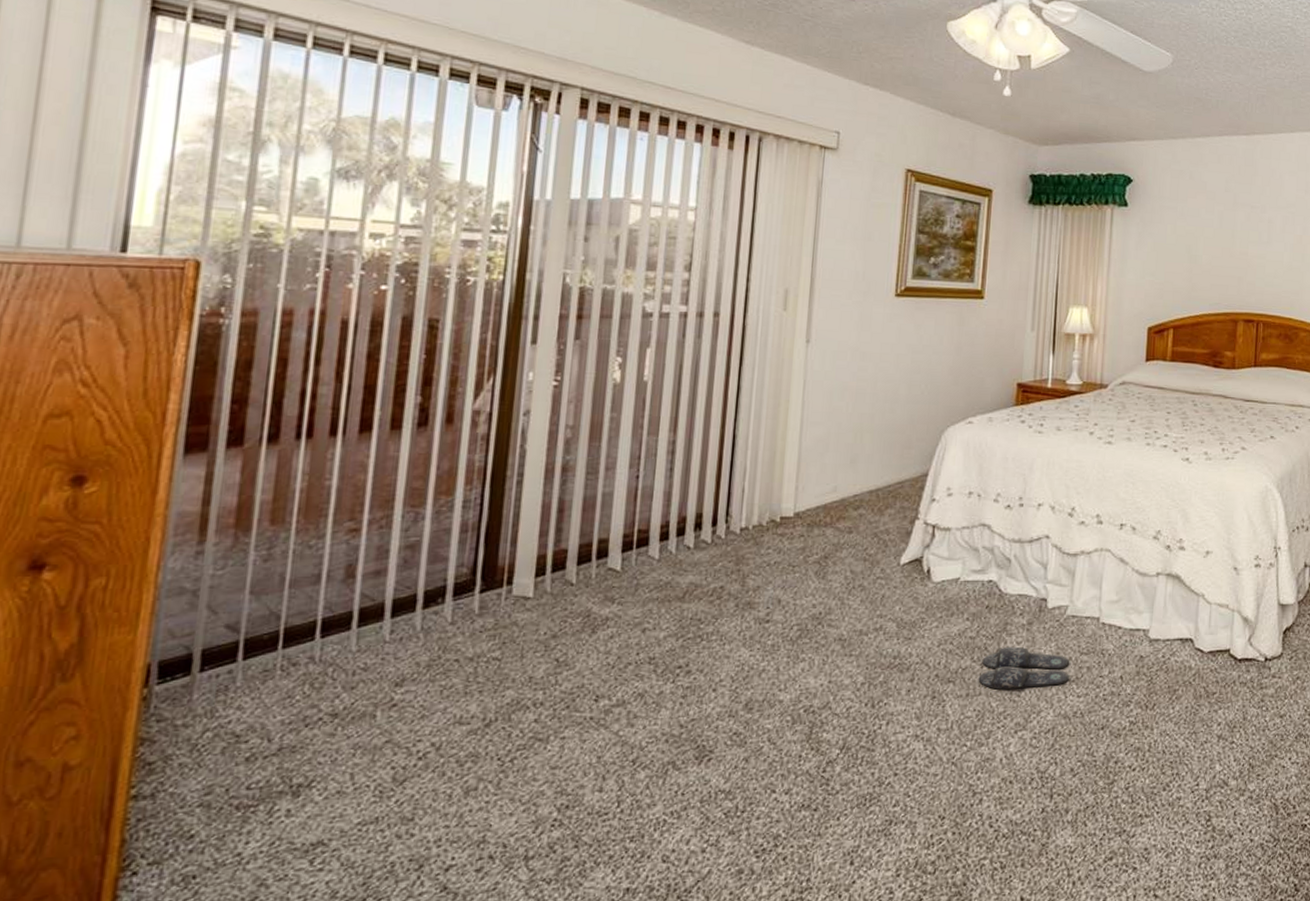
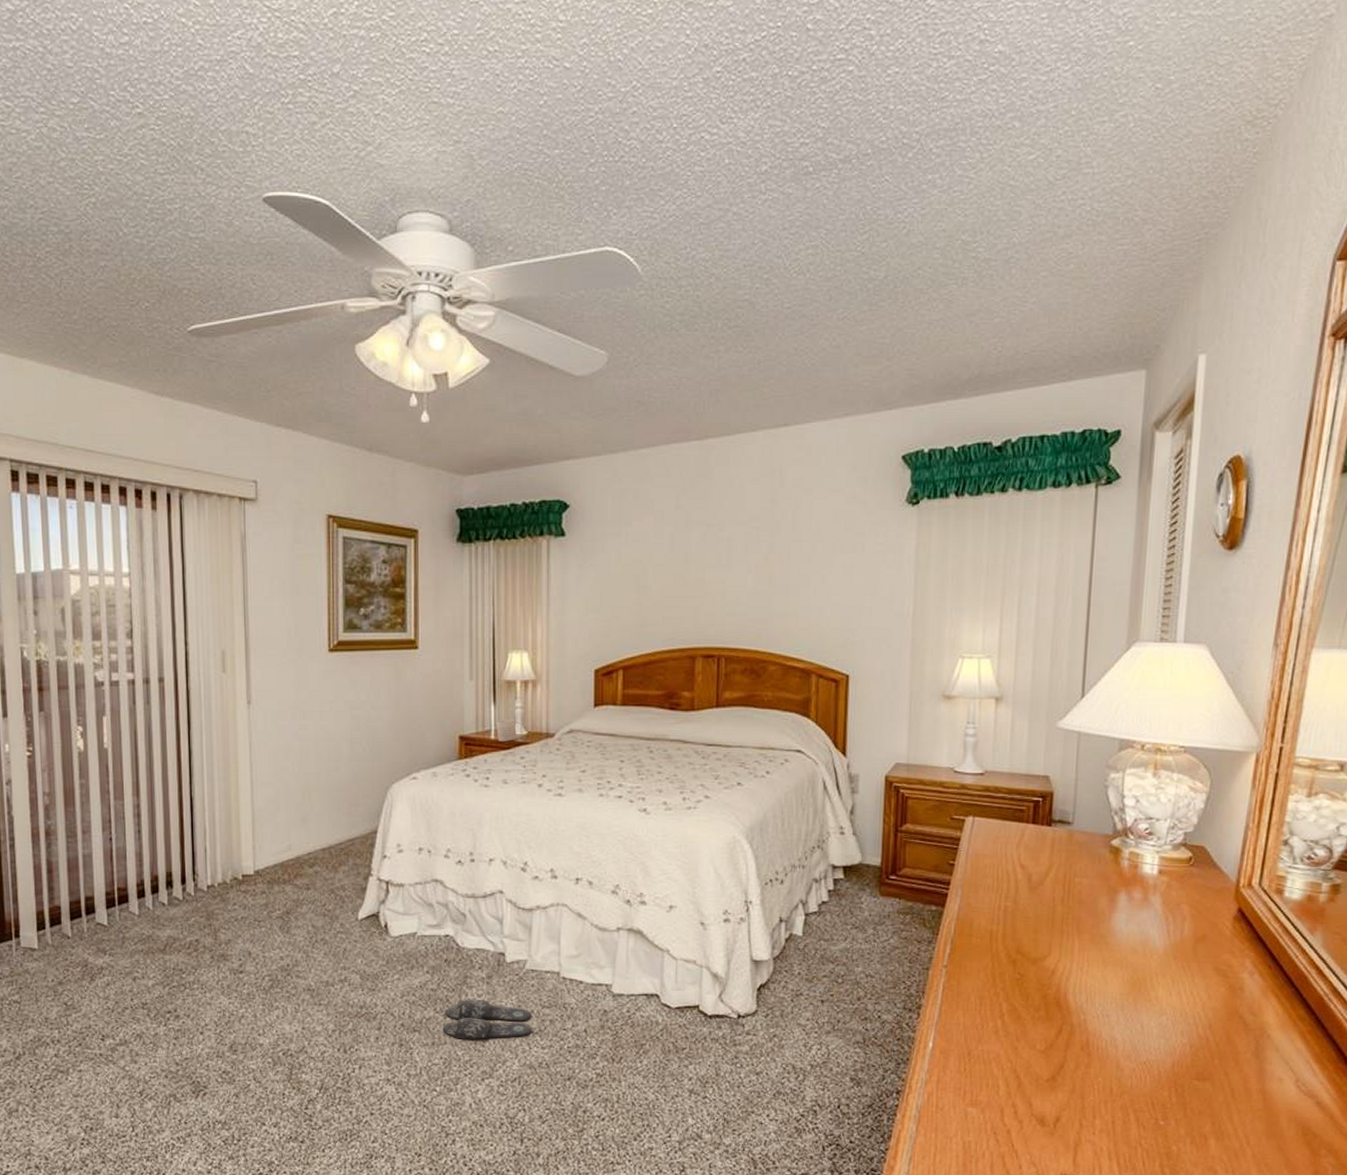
mug: none [1052,369,1079,390] -> present [495,720,523,741]

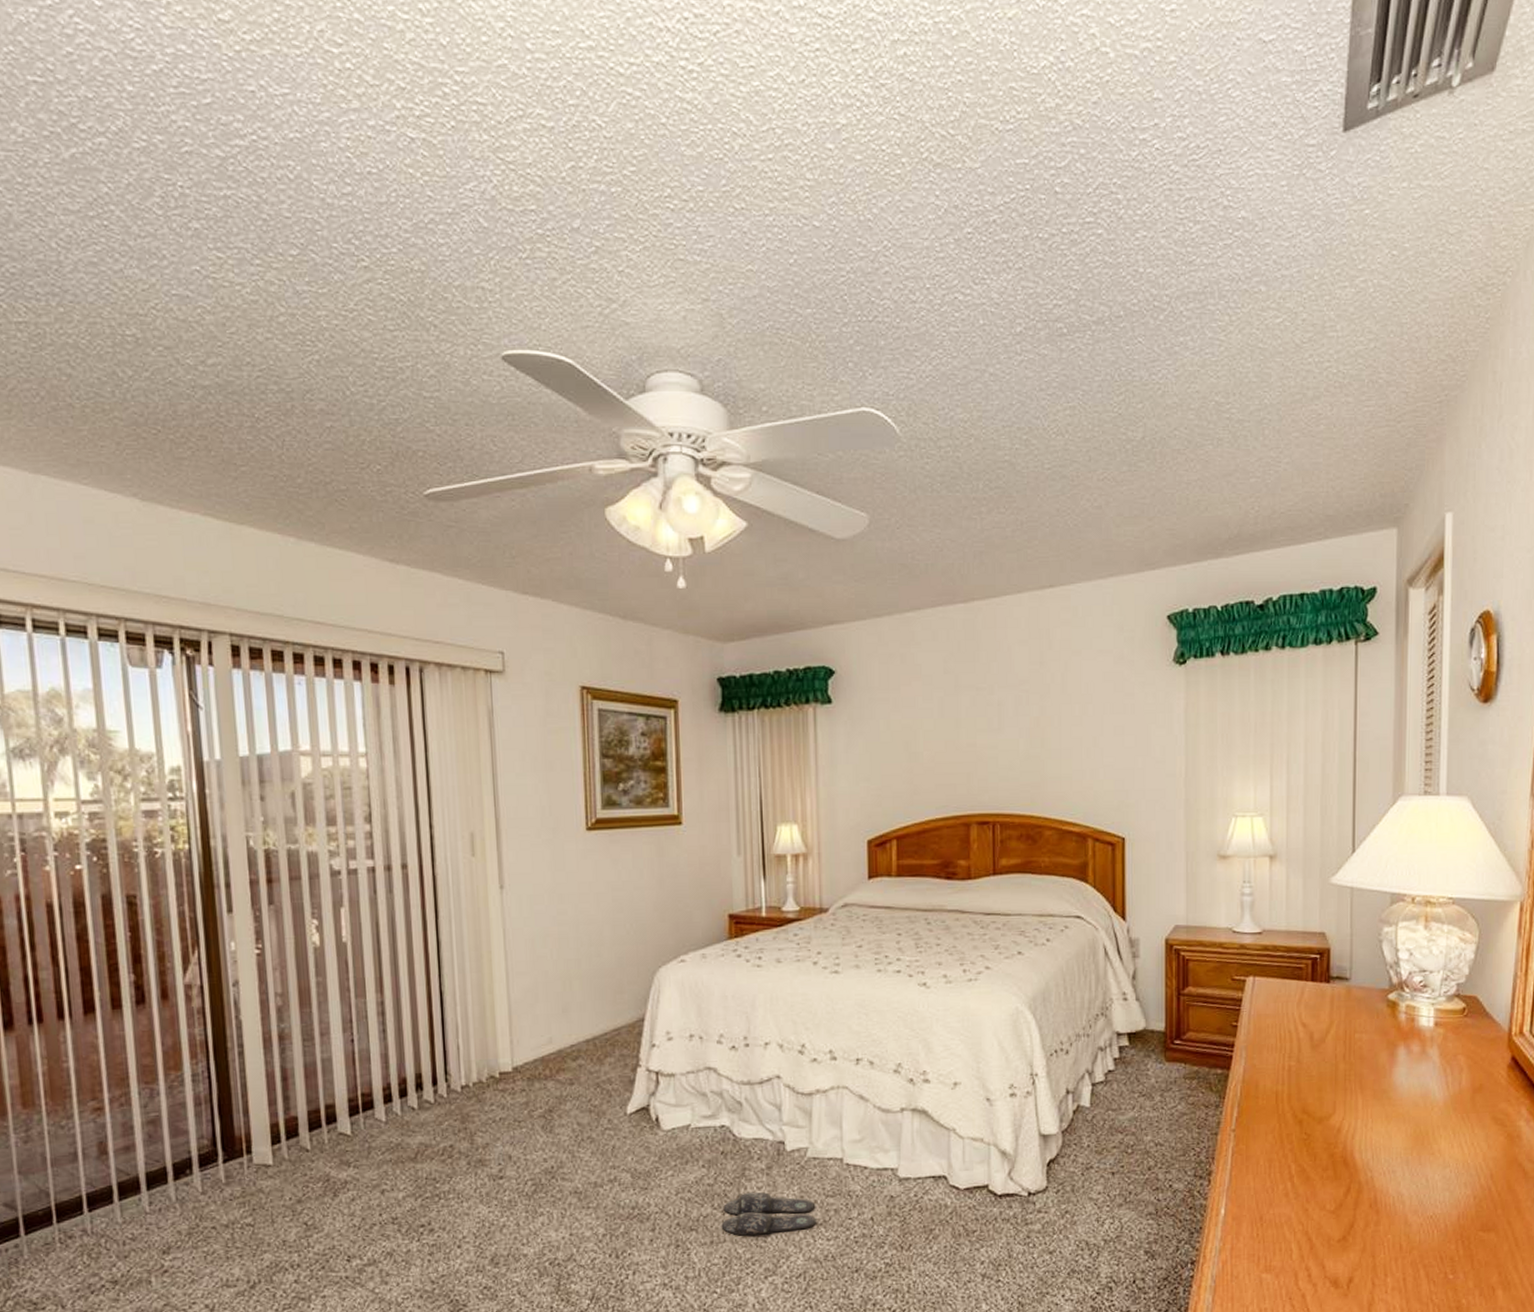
mug: present [495,720,523,741] -> none [766,895,796,919]

